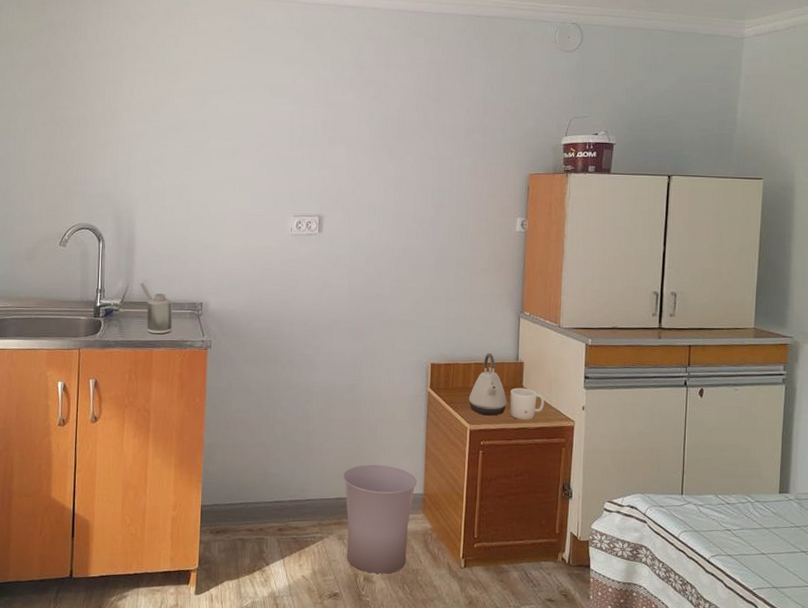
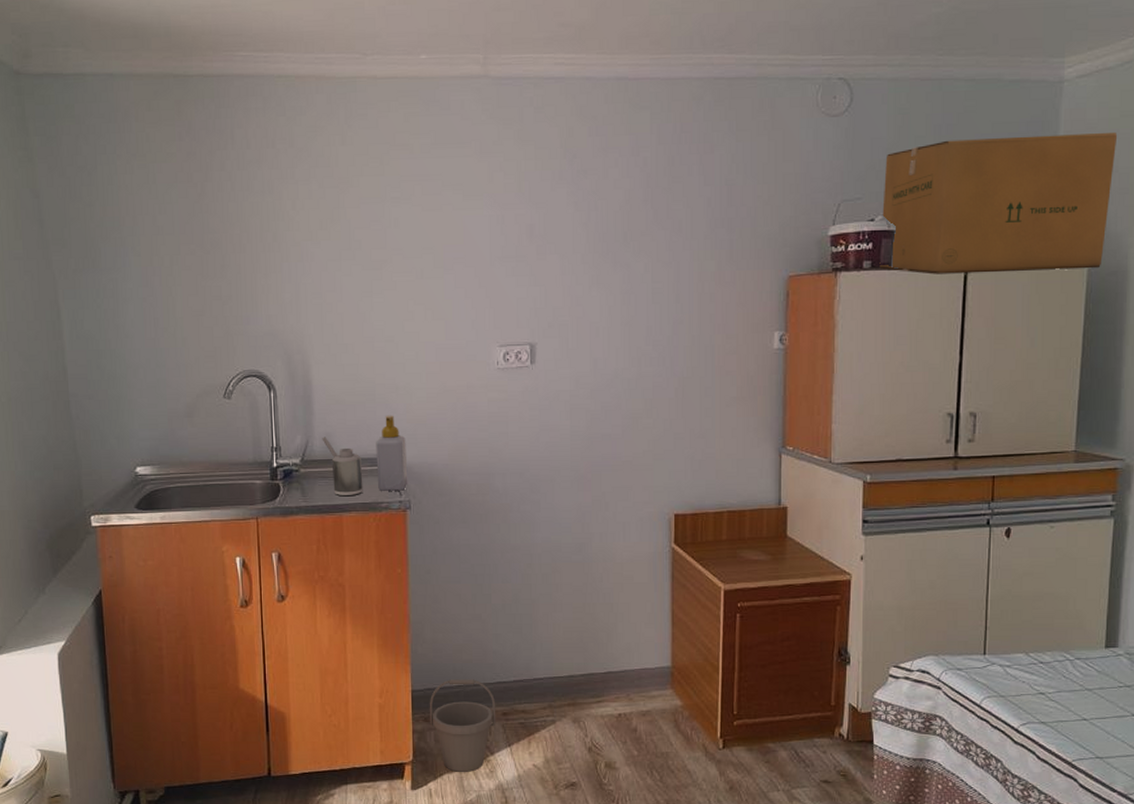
soap bottle: none [184,268,211,332] -> present [376,415,408,491]
bucket: none [215,497,273,580] -> present [429,679,497,772]
waste bin: present [343,464,418,574] -> none [574,635,664,759]
kettle: present [468,353,507,416] -> none [721,498,768,572]
mug: present [510,388,545,420] -> none [772,537,814,576]
box: none [601,76,784,183] -> present [879,133,1117,275]

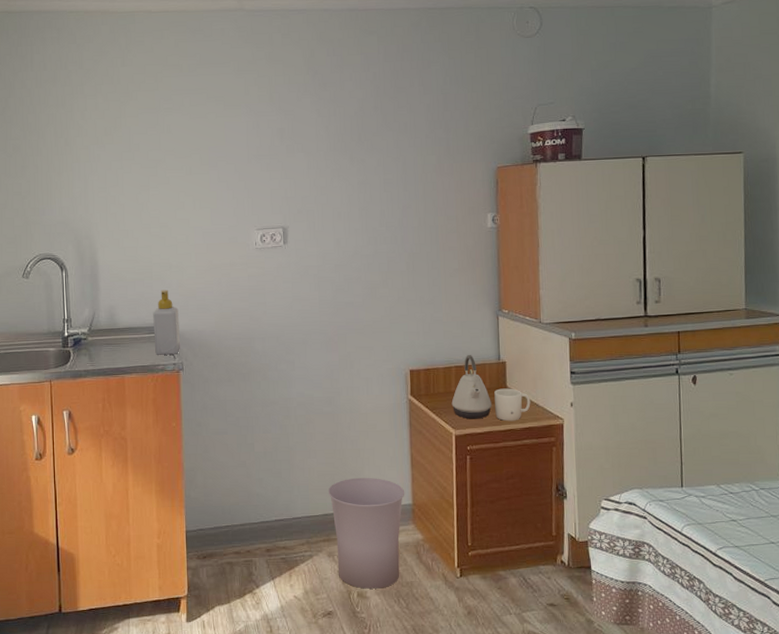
soap dispenser: present [322,437,363,497] -> none [107,309,142,361]
bucket: present [429,679,497,772] -> none [201,520,261,604]
waste bin: none [574,635,664,759] -> present [328,477,405,589]
kettle: none [721,498,768,572] -> present [451,355,492,419]
mug: none [772,537,814,576] -> present [494,388,531,422]
box: present [879,133,1117,275] -> none [571,47,759,164]

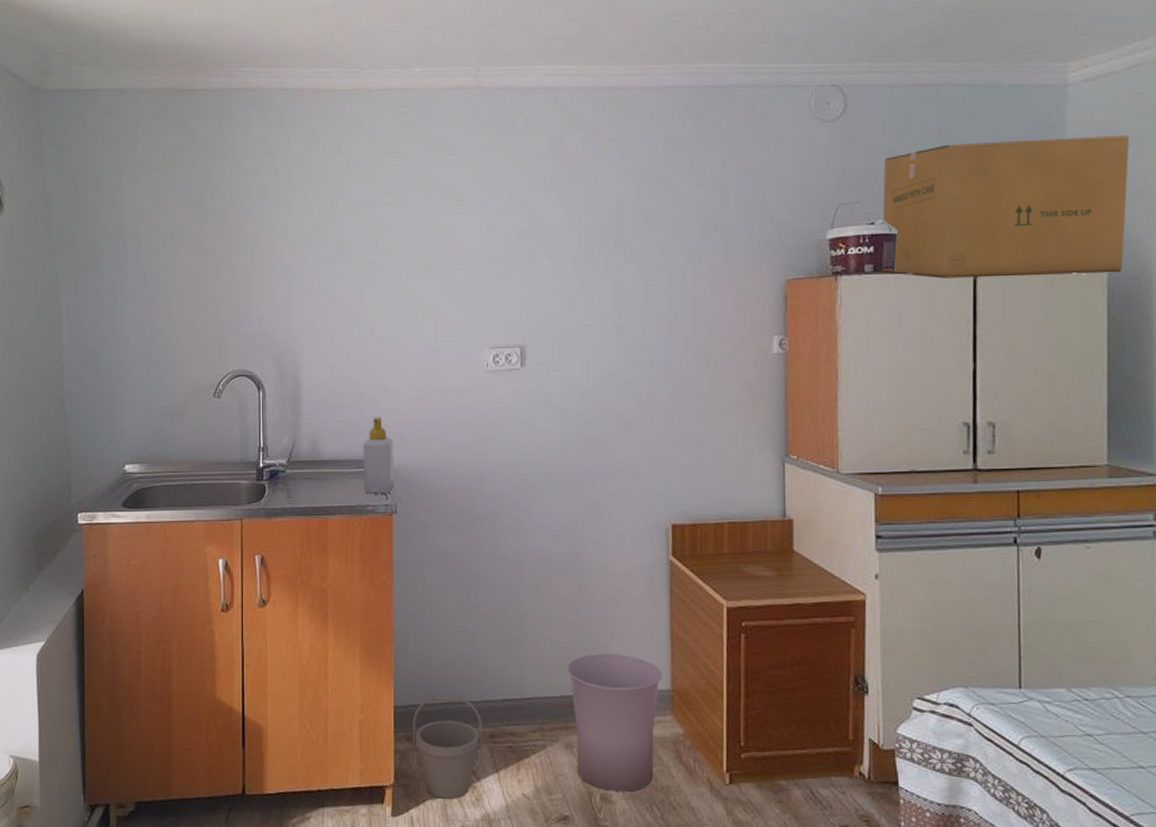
bucket: none [201,520,261,604] -> present [412,696,483,799]
kettle: present [451,355,492,419] -> none [723,509,774,589]
mug: present [494,388,531,422] -> none [777,552,824,594]
box: none [571,47,759,164] -> present [882,136,1129,279]

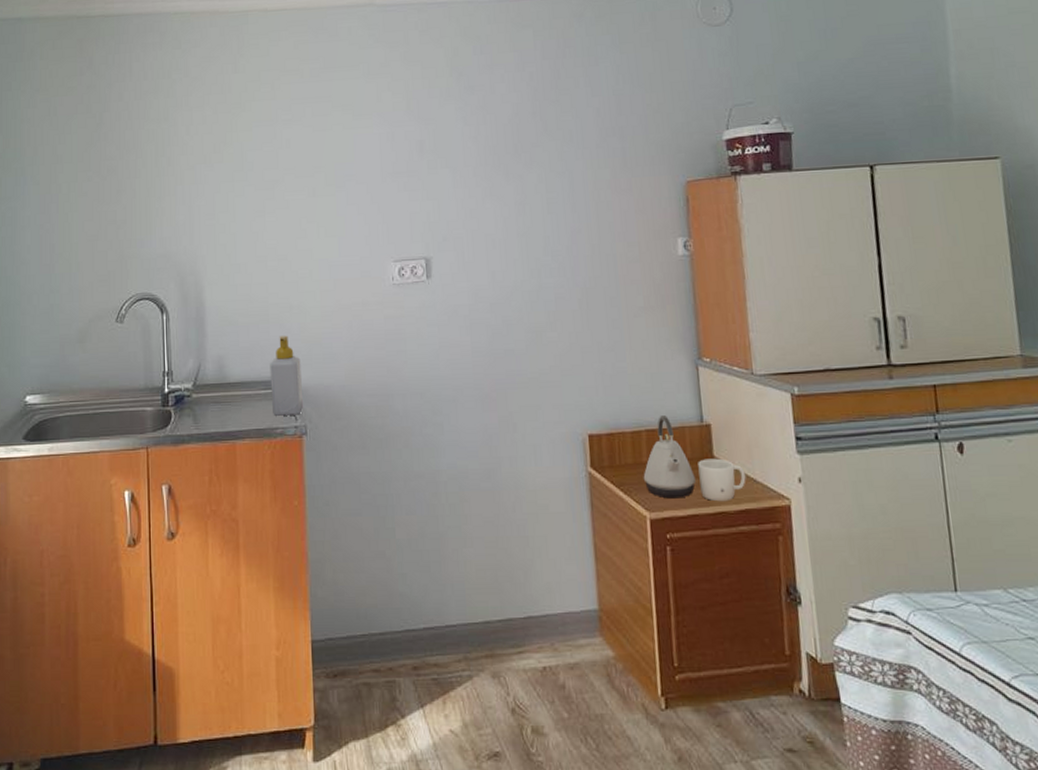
bucket: present [412,696,483,799] -> none [331,627,406,739]
waste bin: present [567,653,663,792] -> none [489,573,589,722]
kettle: none [723,509,774,589] -> present [643,415,696,499]
mug: none [777,552,824,594] -> present [698,458,746,502]
box: present [882,136,1129,279] -> none [773,29,1015,175]

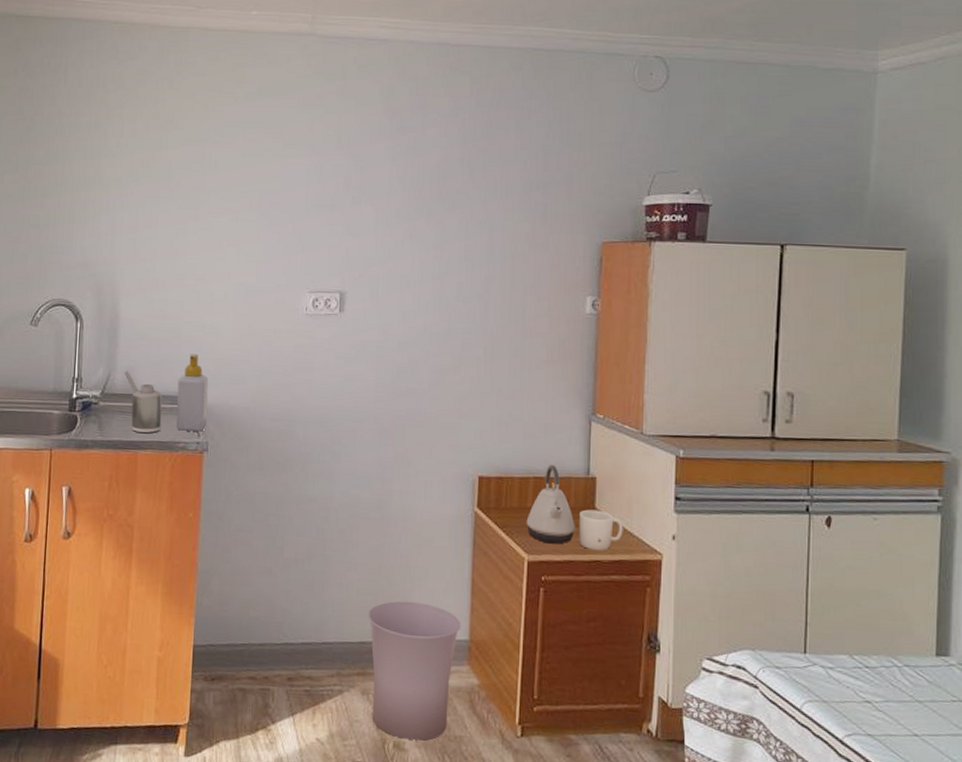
soap dispenser: none [214,359,257,423] -> present [124,371,162,434]
waste bin: none [489,573,589,722] -> present [367,600,462,741]

